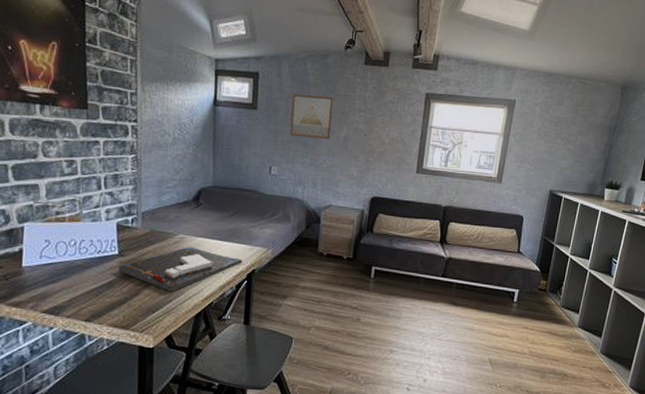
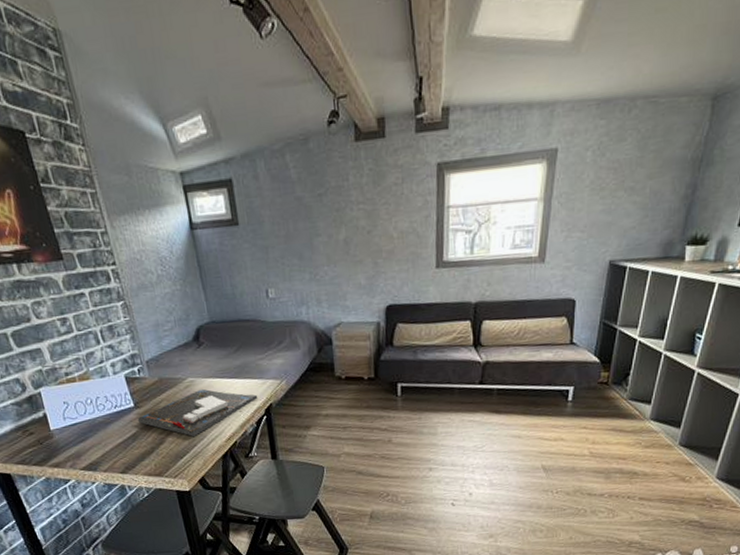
wall art: present [290,94,334,139] -> none [276,192,328,250]

